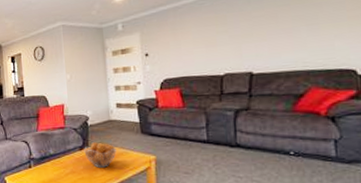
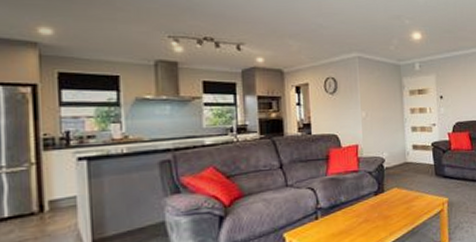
fruit basket: present [84,142,116,168] -> none [379,186,412,214]

